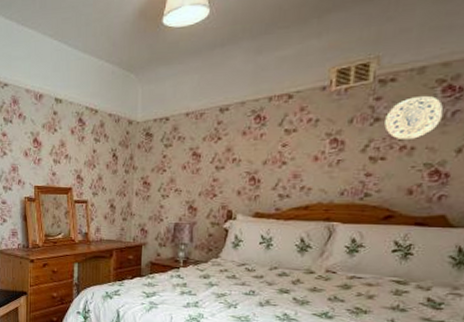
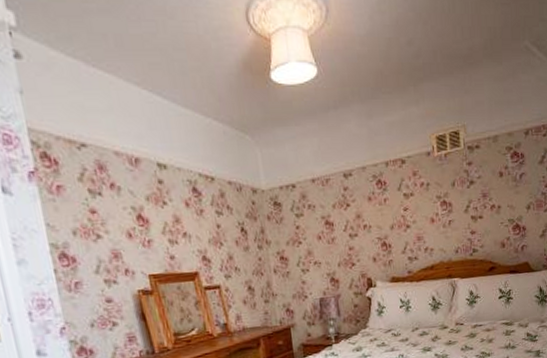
decorative plate: present [384,95,444,141] -> none [477,160,515,201]

